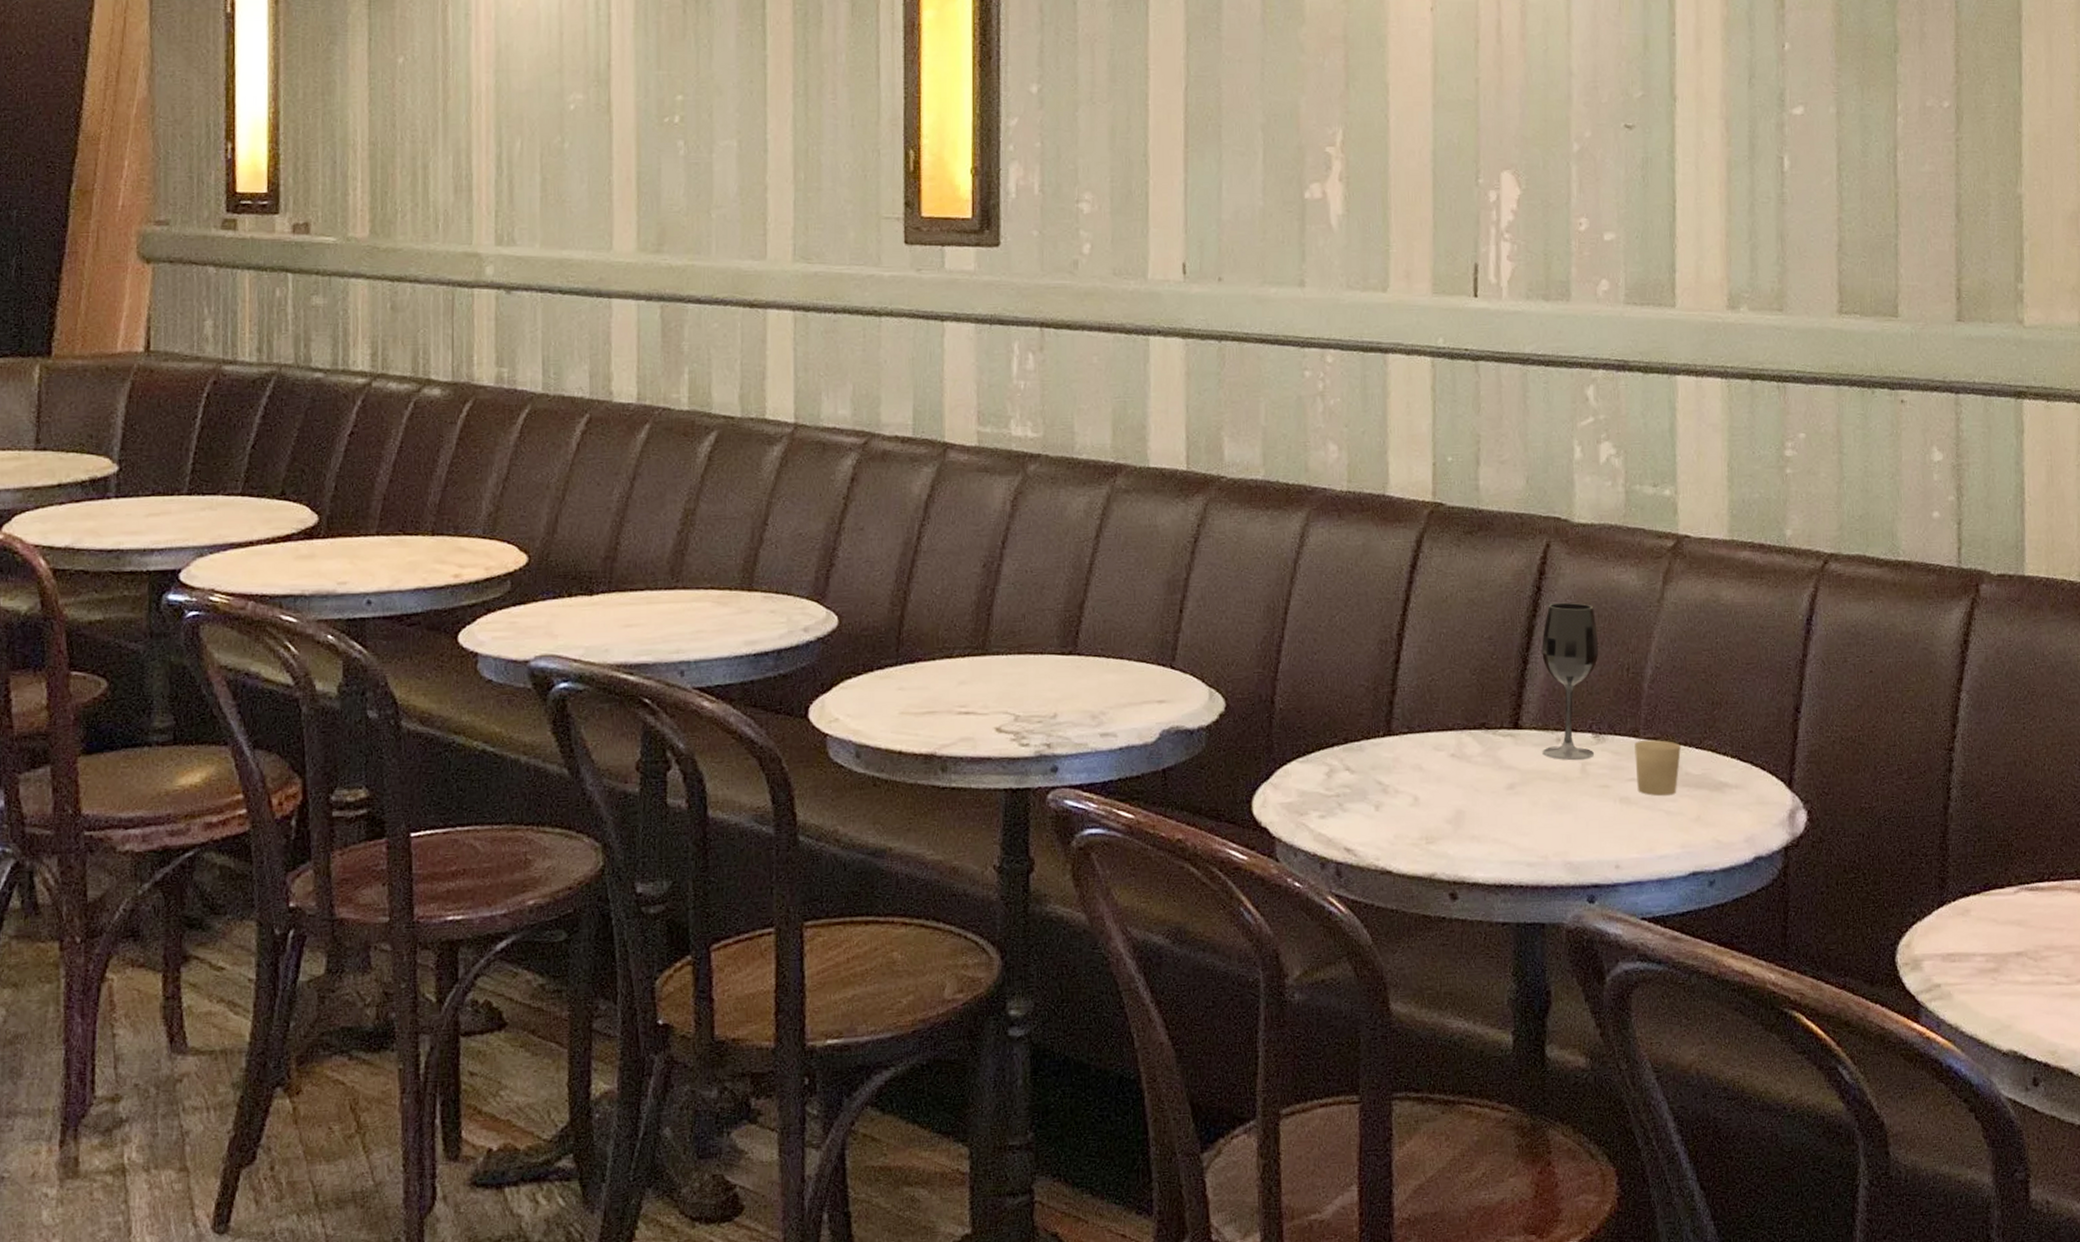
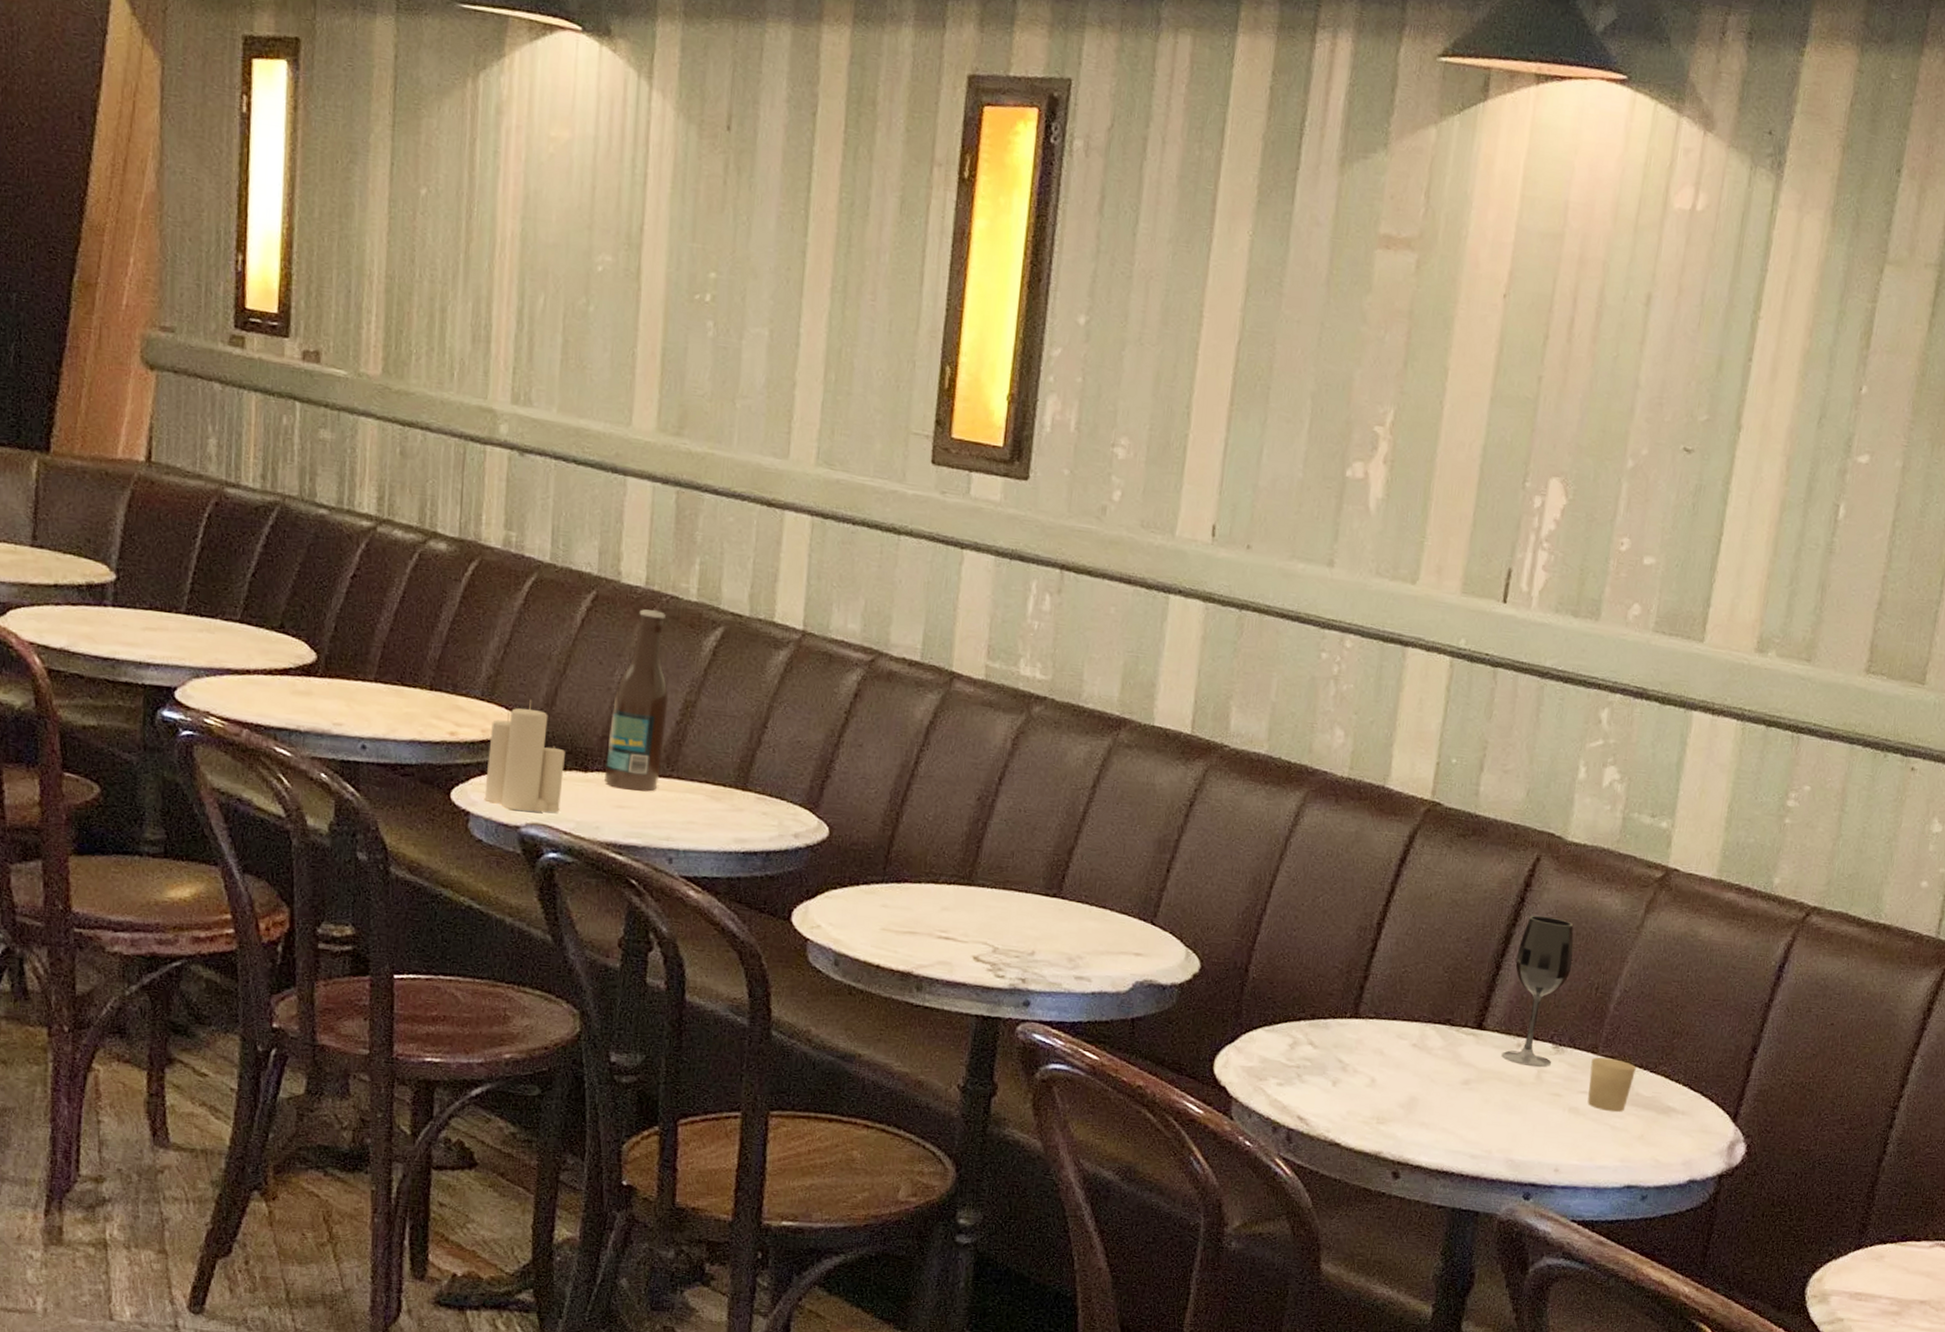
candle: none [492,530,569,644] -> present [484,699,565,813]
beer bottle: none [611,424,668,608] -> present [604,609,669,792]

